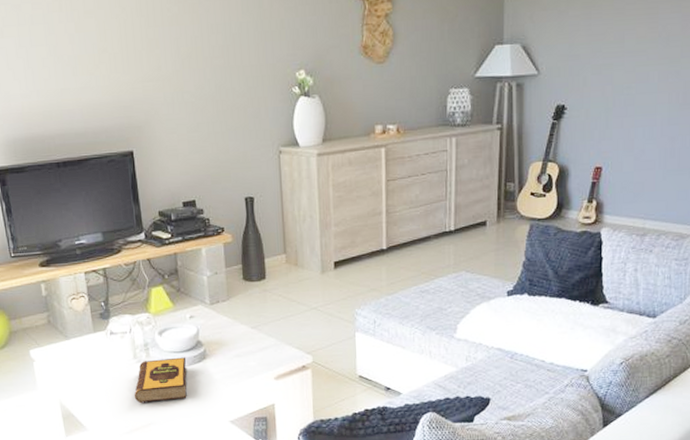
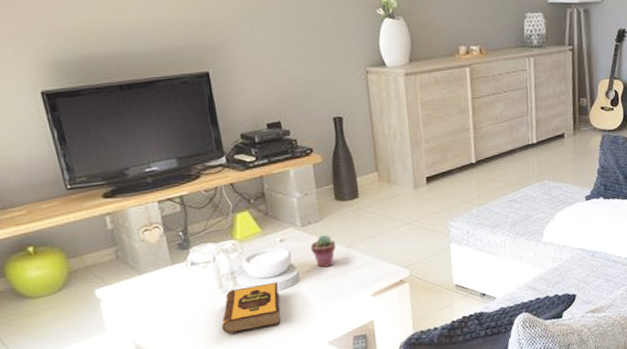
potted succulent: none [217,314,242,347] -> present [310,234,337,268]

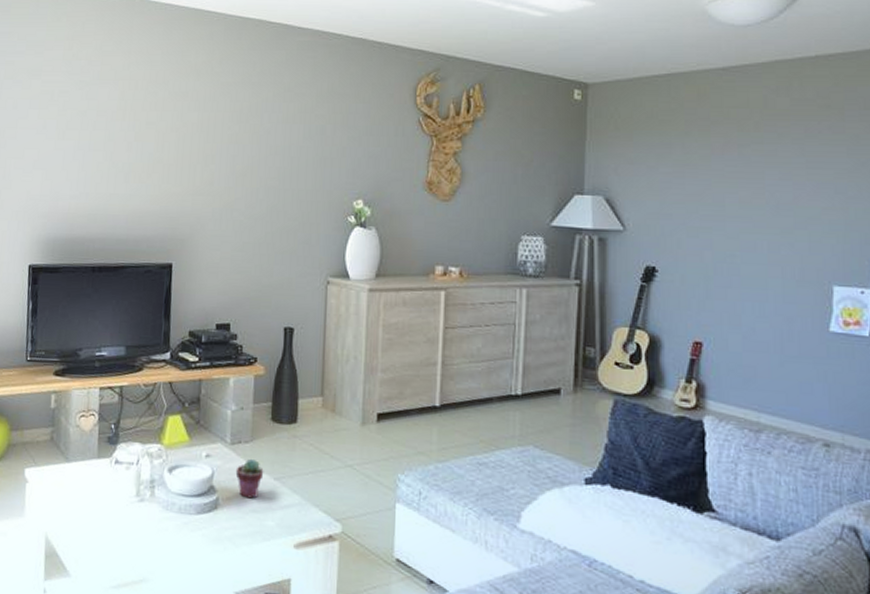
hardback book: present [221,282,281,335] -> none [129,500,195,555]

